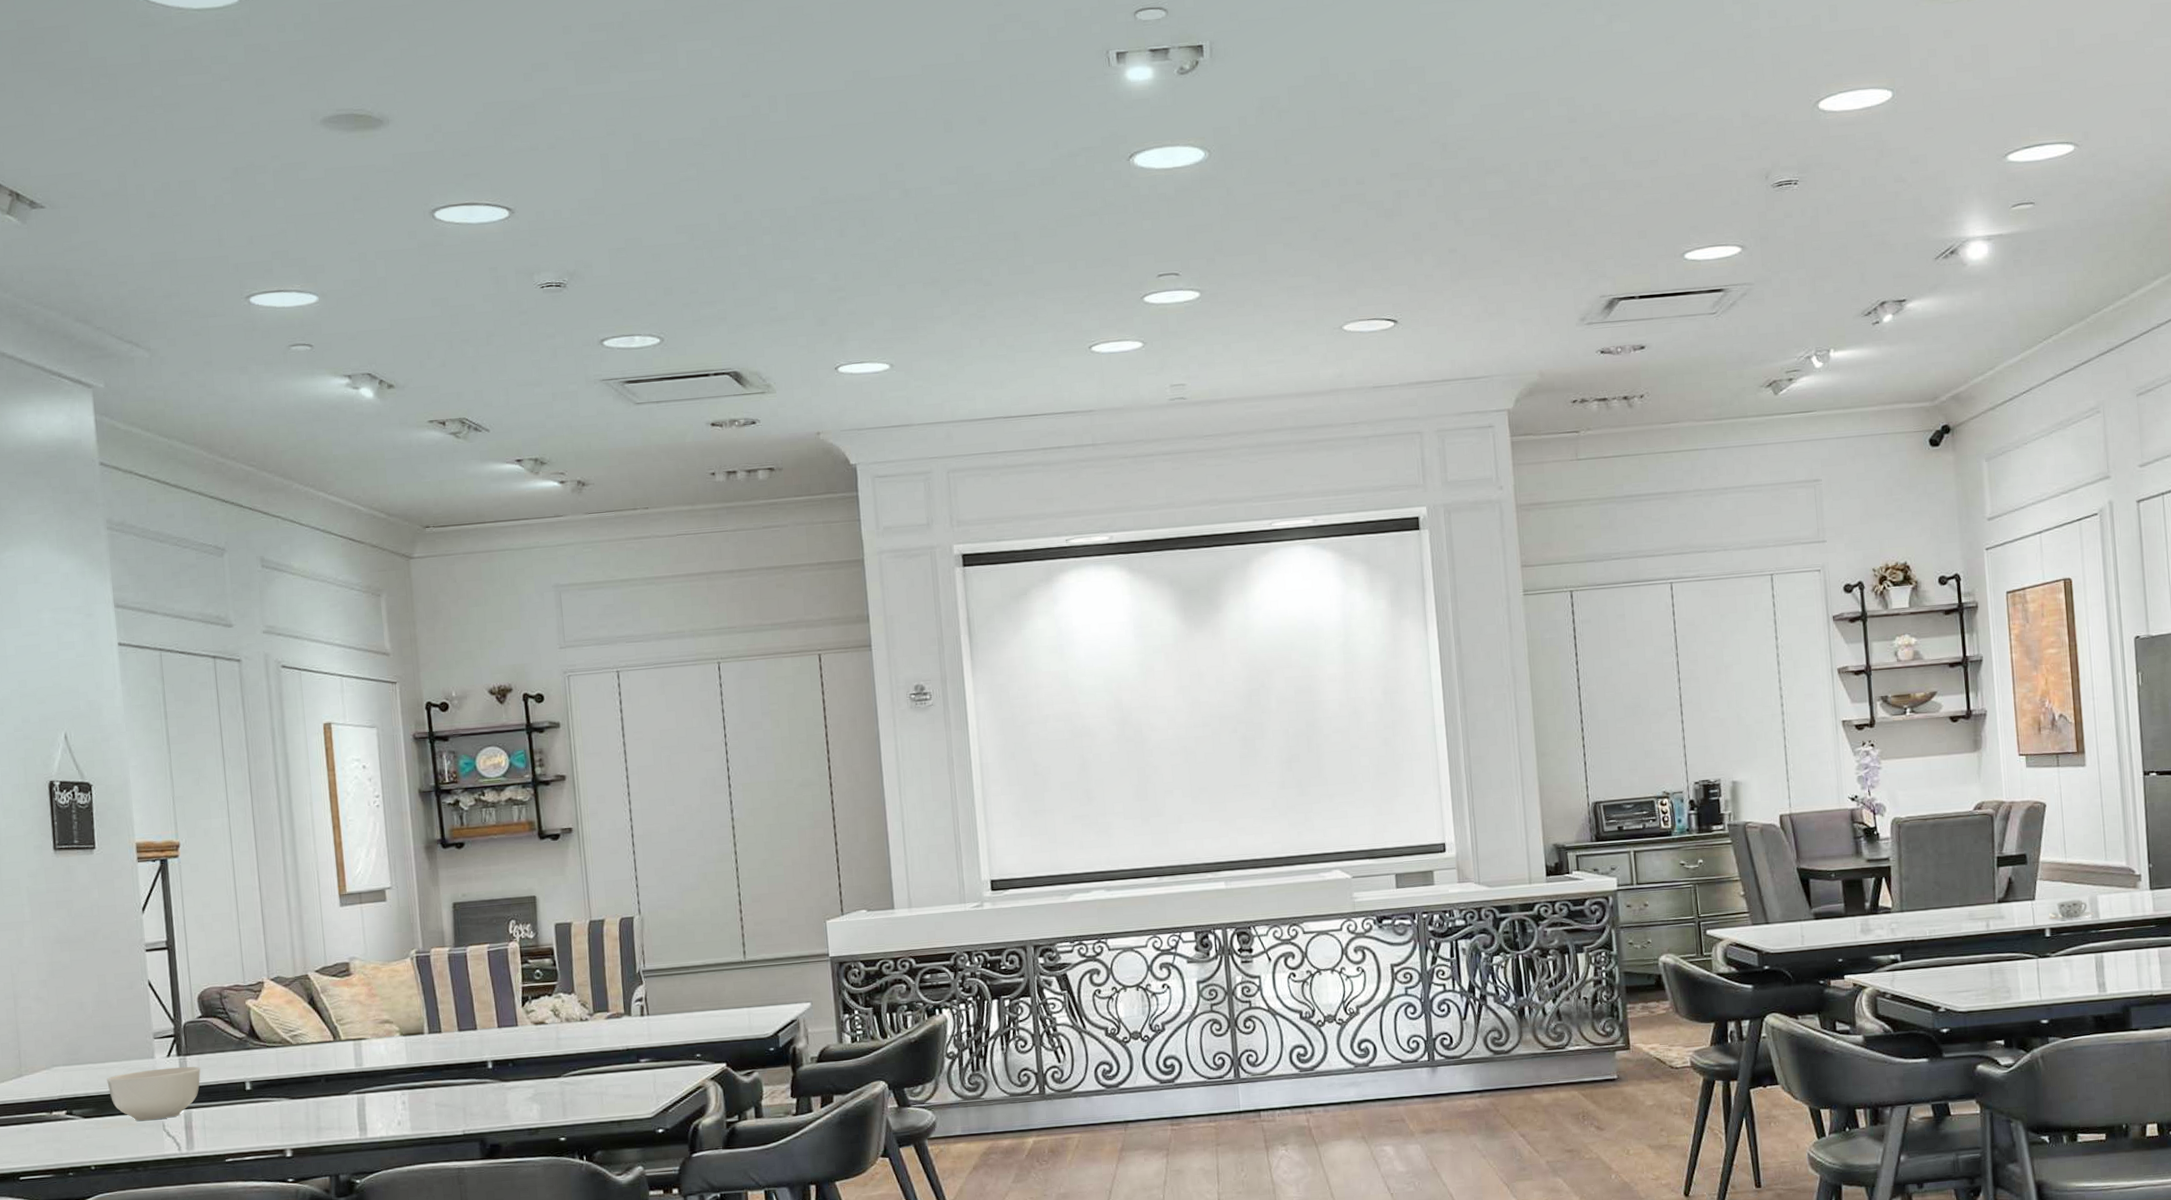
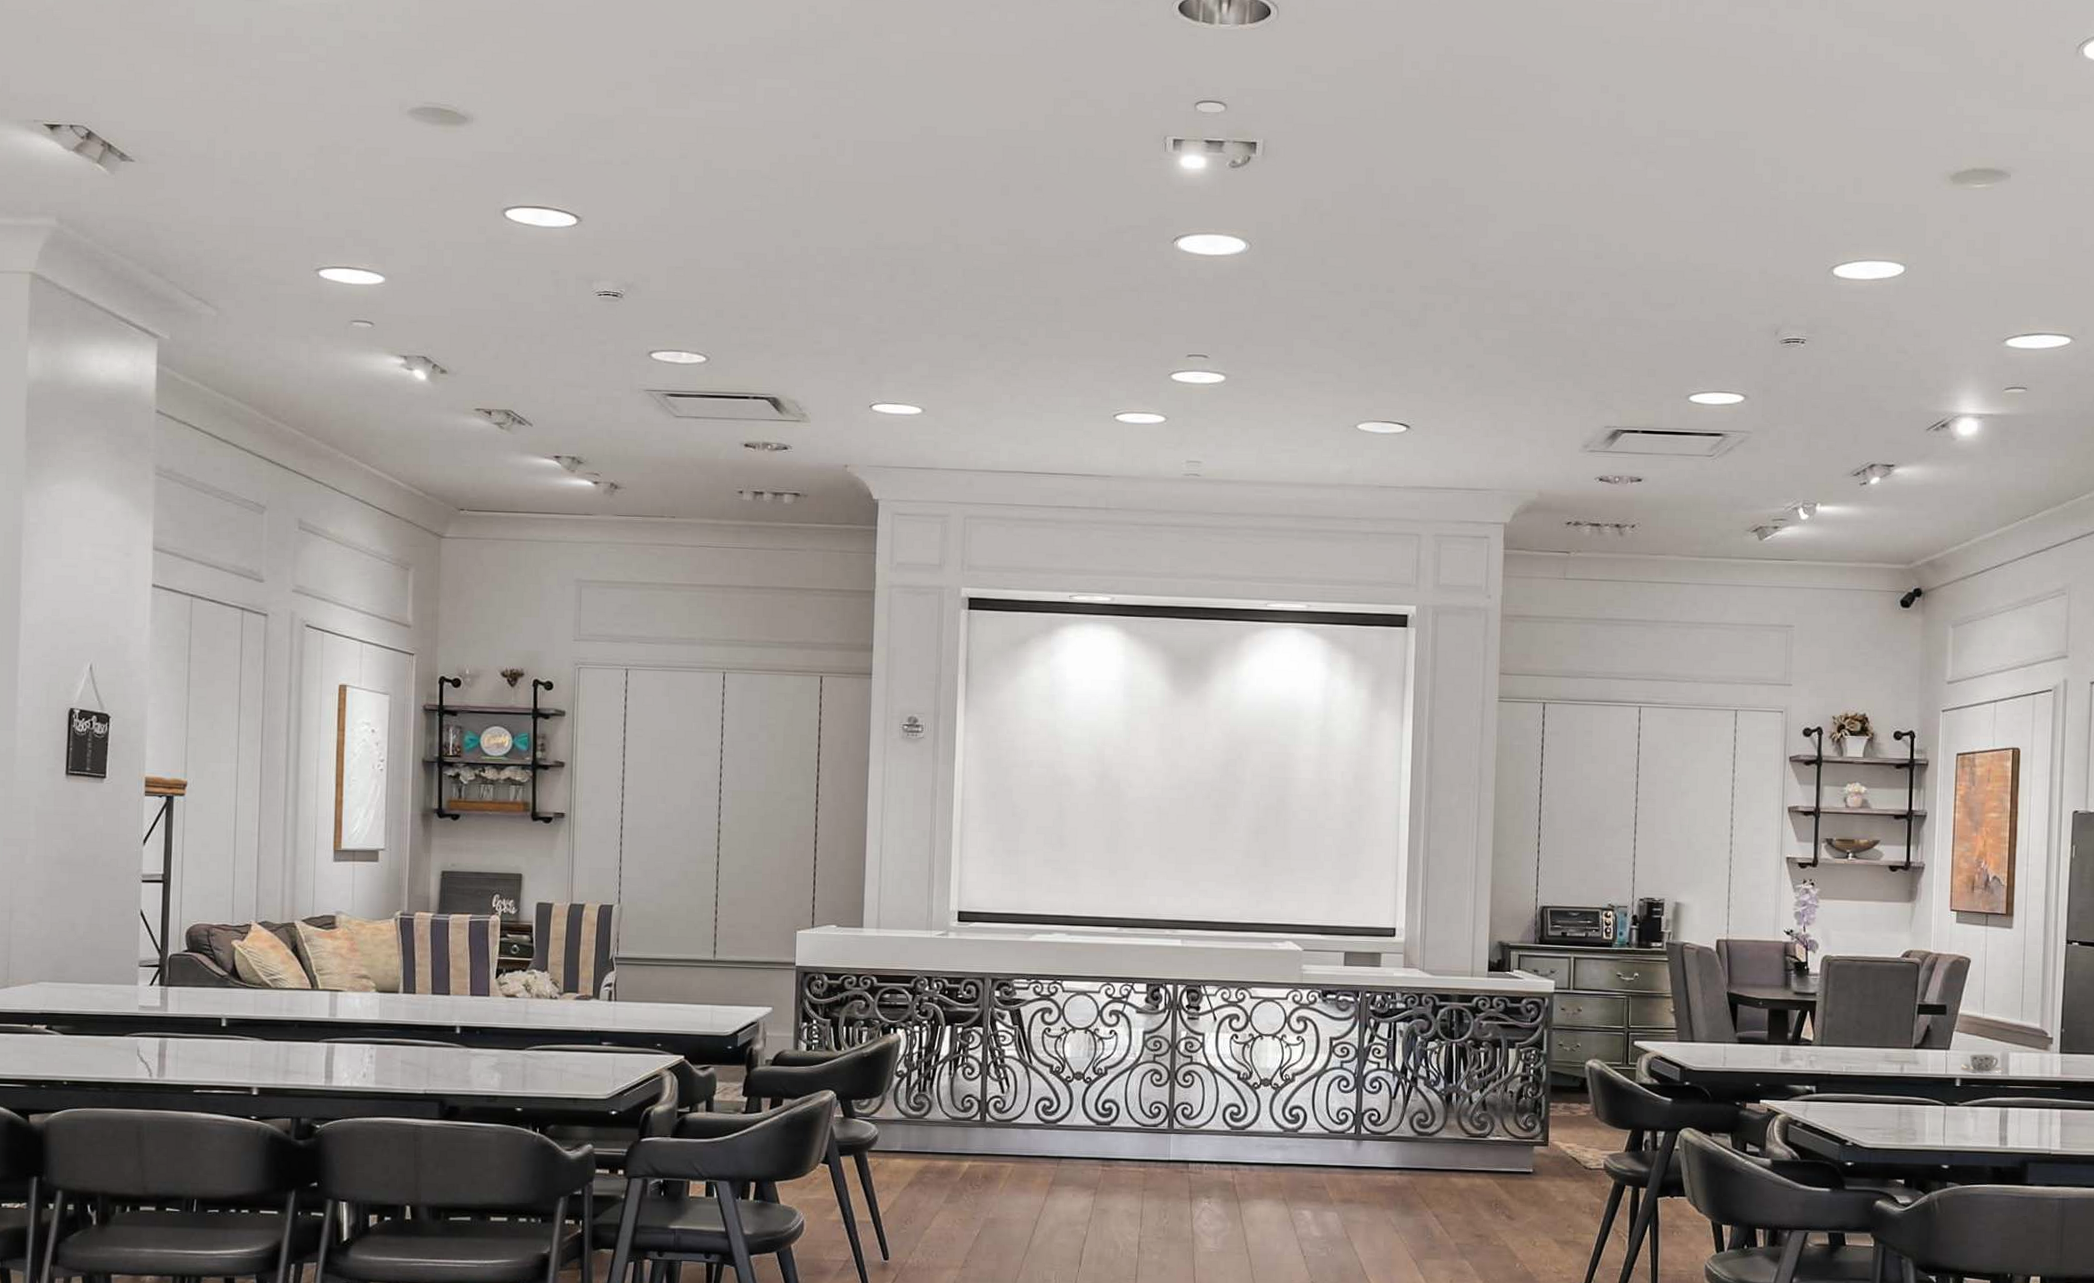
bowl: present [107,1066,201,1121] -> none [89,995,181,1045]

